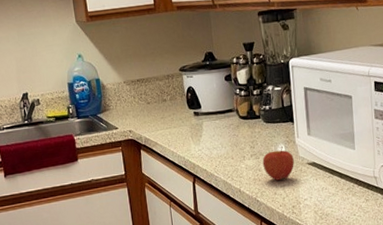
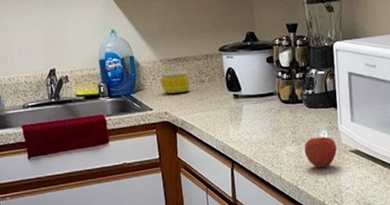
mug: none [122,84,153,113] -> present [157,63,190,94]

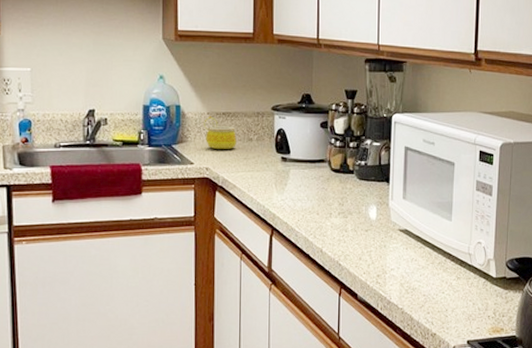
apple: present [304,133,337,168] -> none [350,208,385,245]

